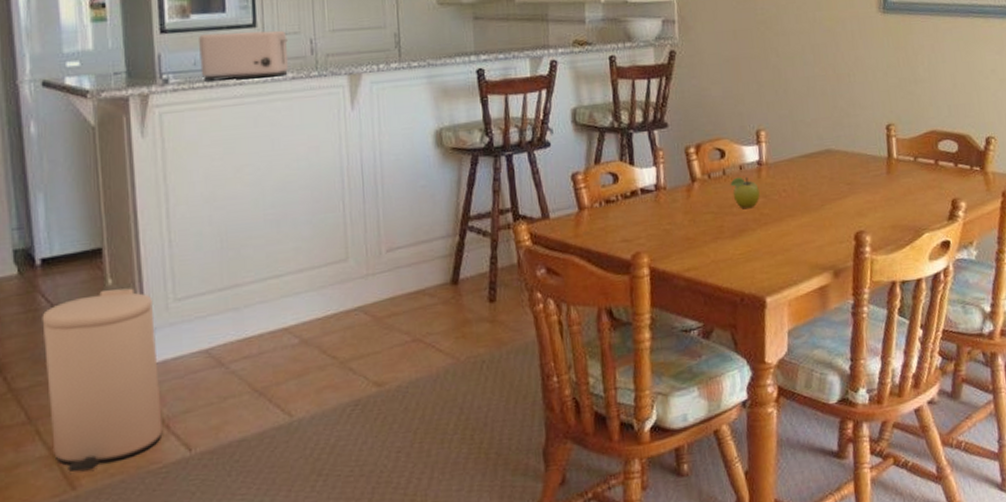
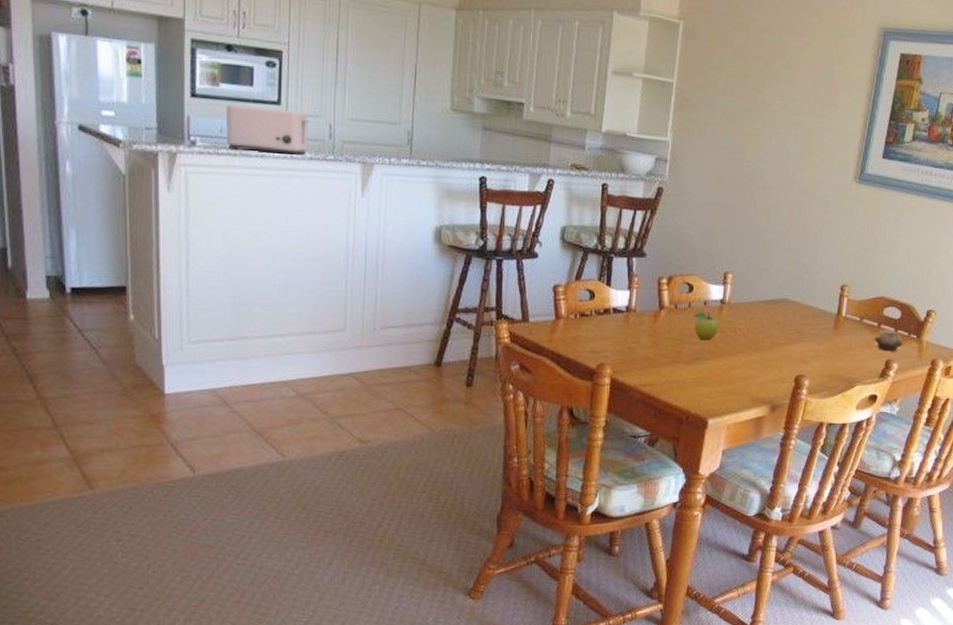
pedal bin: present [42,288,163,473] -> none [69,323,171,475]
cup: none [933,166,967,189] -> present [873,330,904,351]

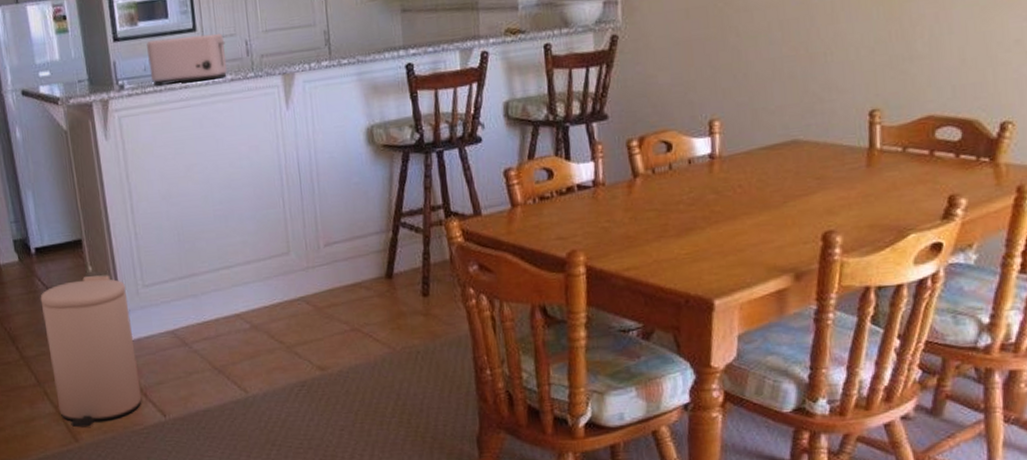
pedal bin: none [69,323,171,475] -> present [40,275,142,428]
fruit: present [693,311,718,341] -> none [677,171,711,206]
cup: present [873,330,904,351] -> none [925,157,971,184]

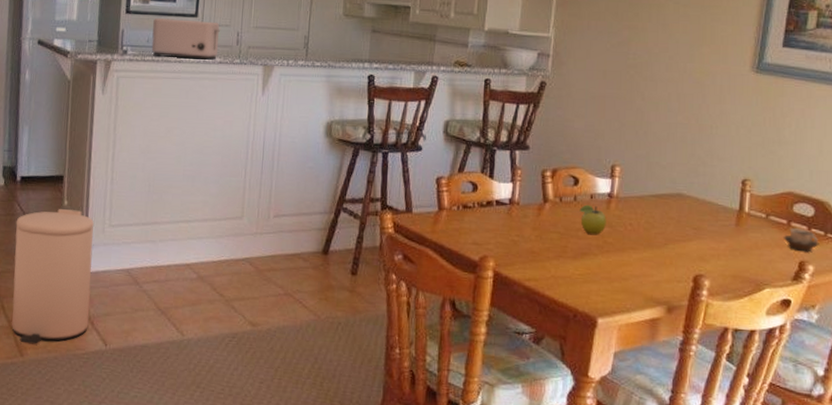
fruit: none [677,171,711,206] -> present [579,204,606,235]
cup: none [925,157,971,184] -> present [783,228,819,251]

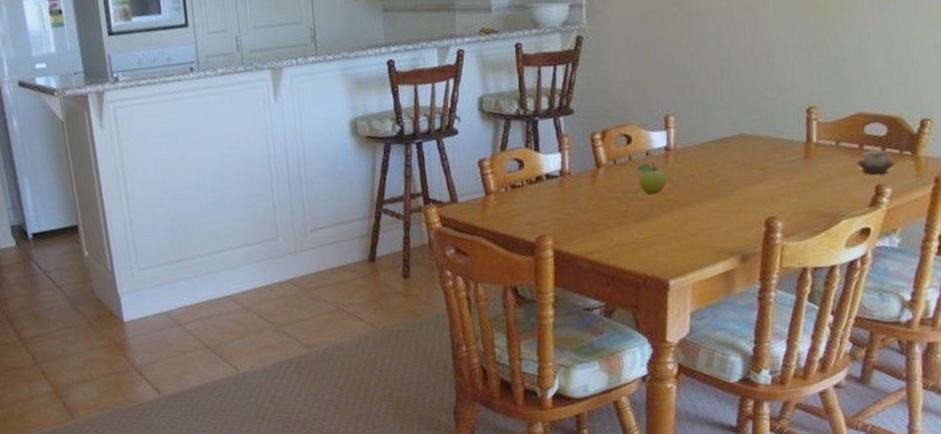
pedal bin: present [12,208,94,344] -> none [37,259,137,406]
toaster: present [151,18,220,60] -> none [140,29,219,78]

